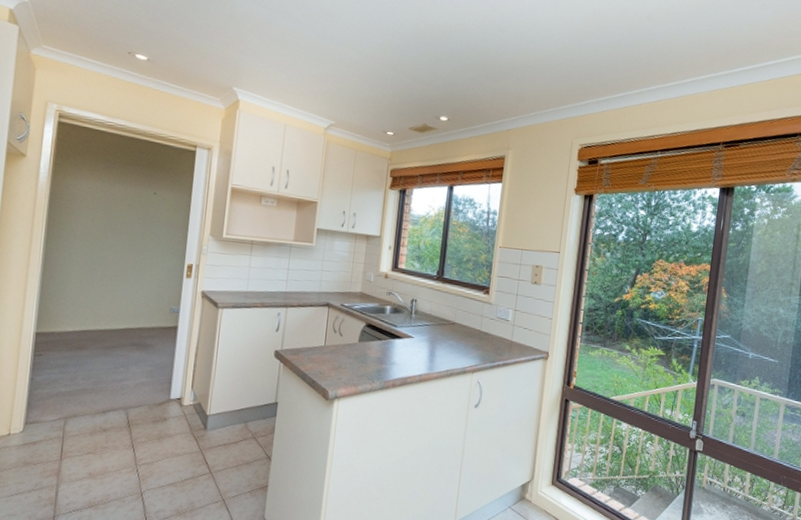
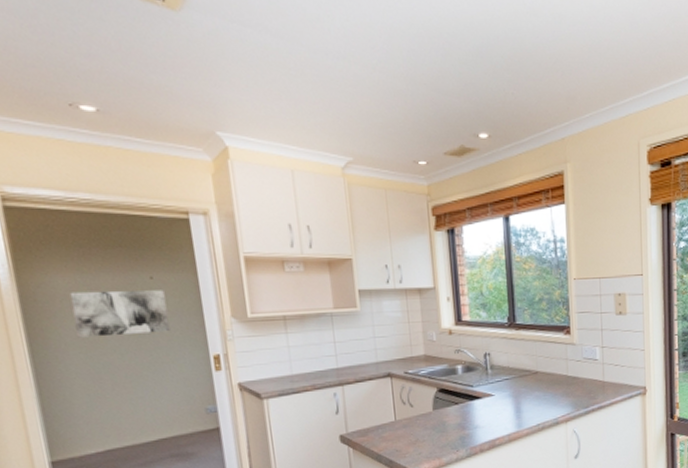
wall art: none [85,195,162,239] -> present [70,290,170,338]

